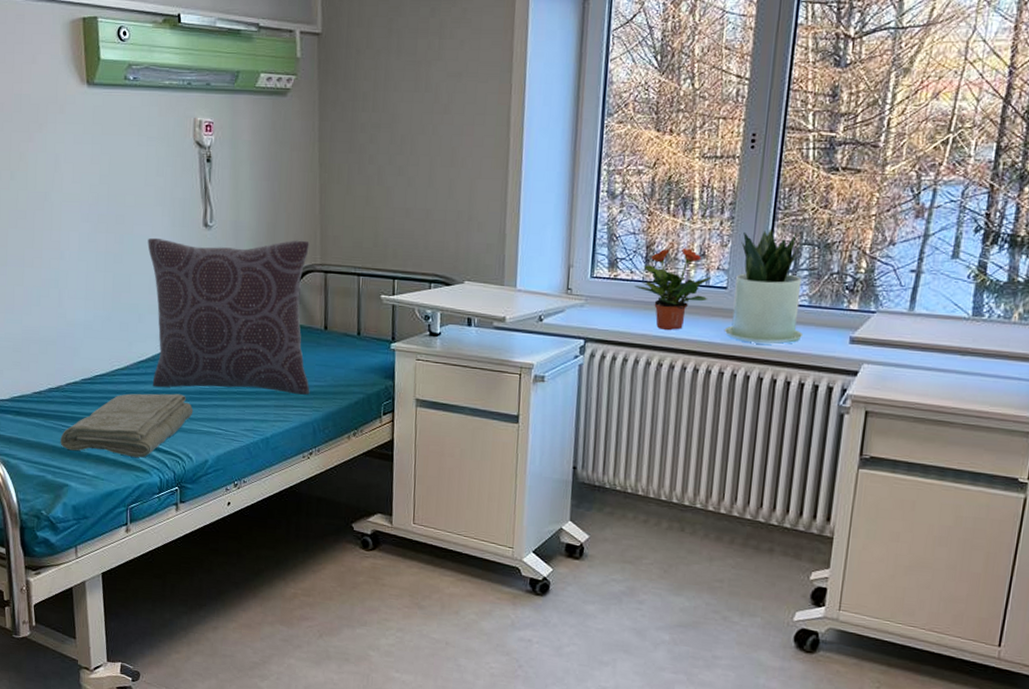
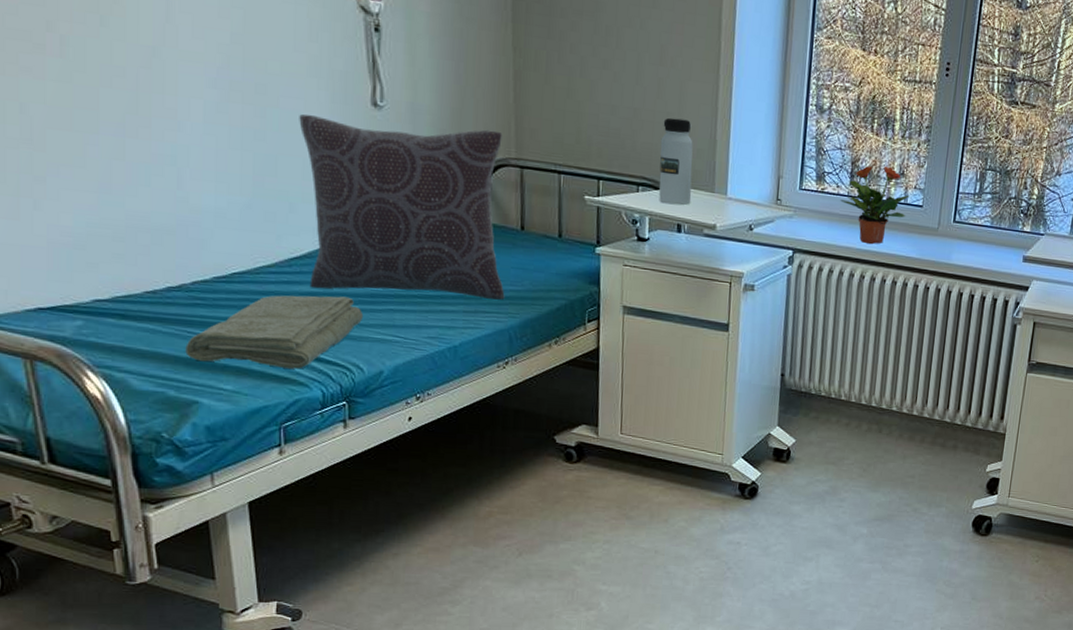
water bottle: none [450,215,483,300] -> present [659,117,693,205]
planter: present [724,228,805,345] -> none [919,153,989,261]

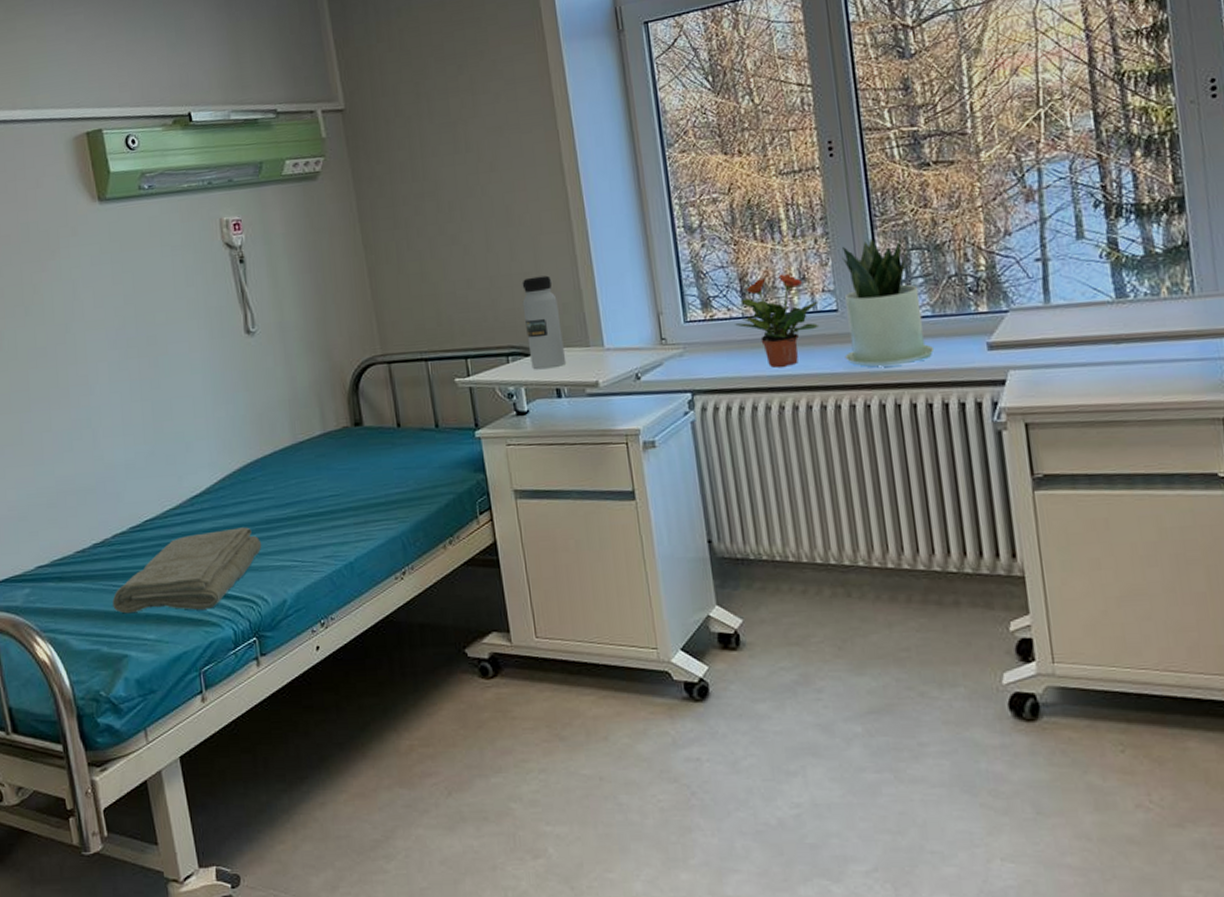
pillow: present [299,114,505,300] -> none [185,331,392,524]
planter: none [919,153,989,261] -> present [842,238,935,368]

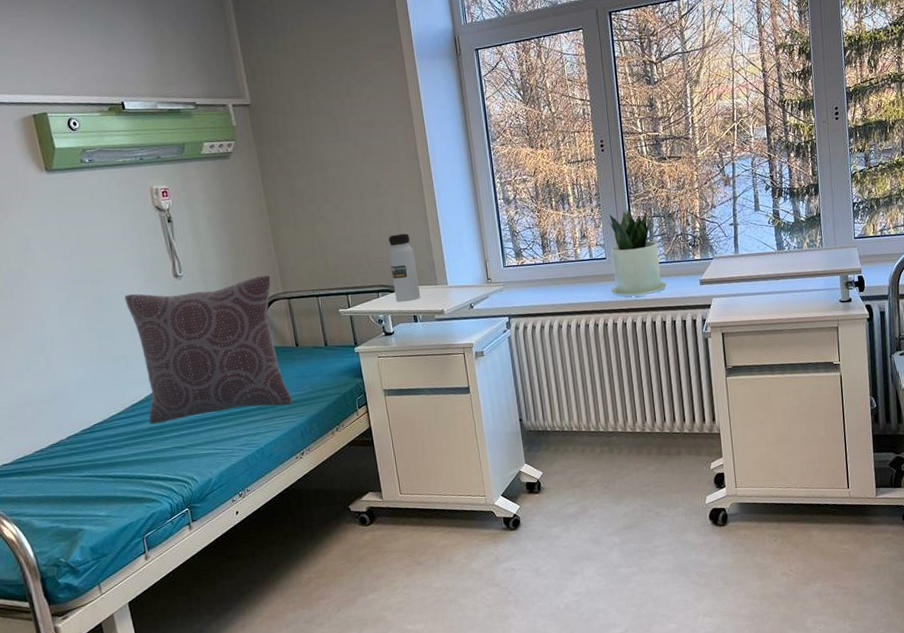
towel: present [112,527,262,614] -> none [68,425,191,497]
pillow: none [185,331,392,524] -> present [124,275,293,424]
potted plant: present [735,273,820,368] -> none [538,232,594,298]

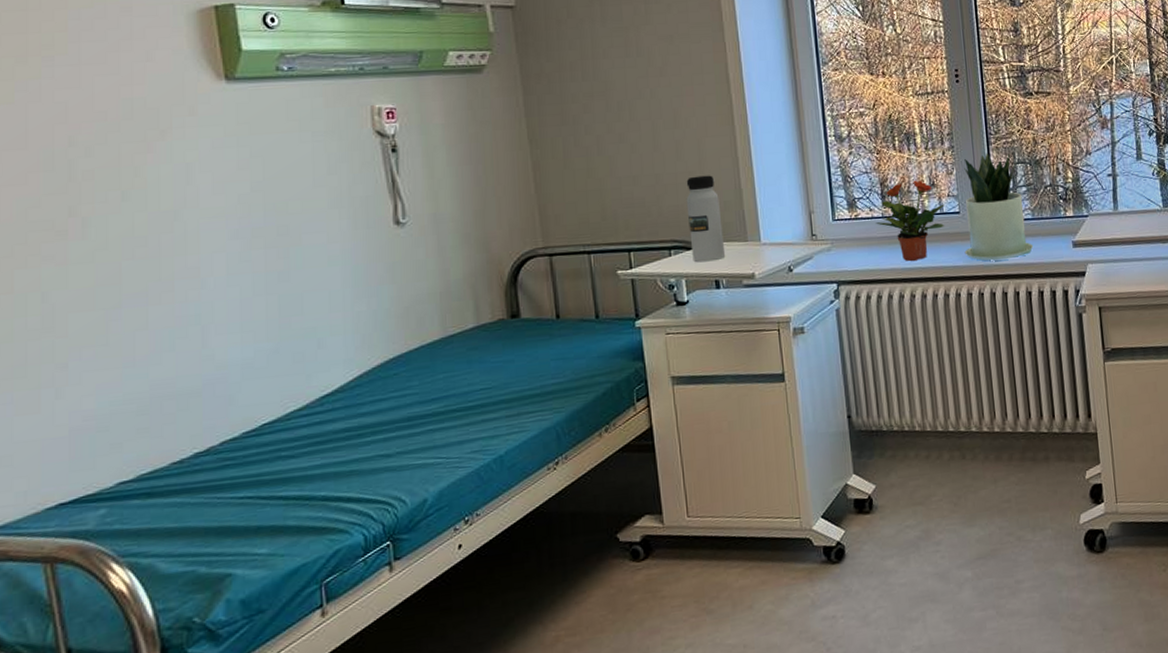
pillow: present [124,275,293,424] -> none [322,224,548,424]
potted plant: none [538,232,594,298] -> present [876,179,945,261]

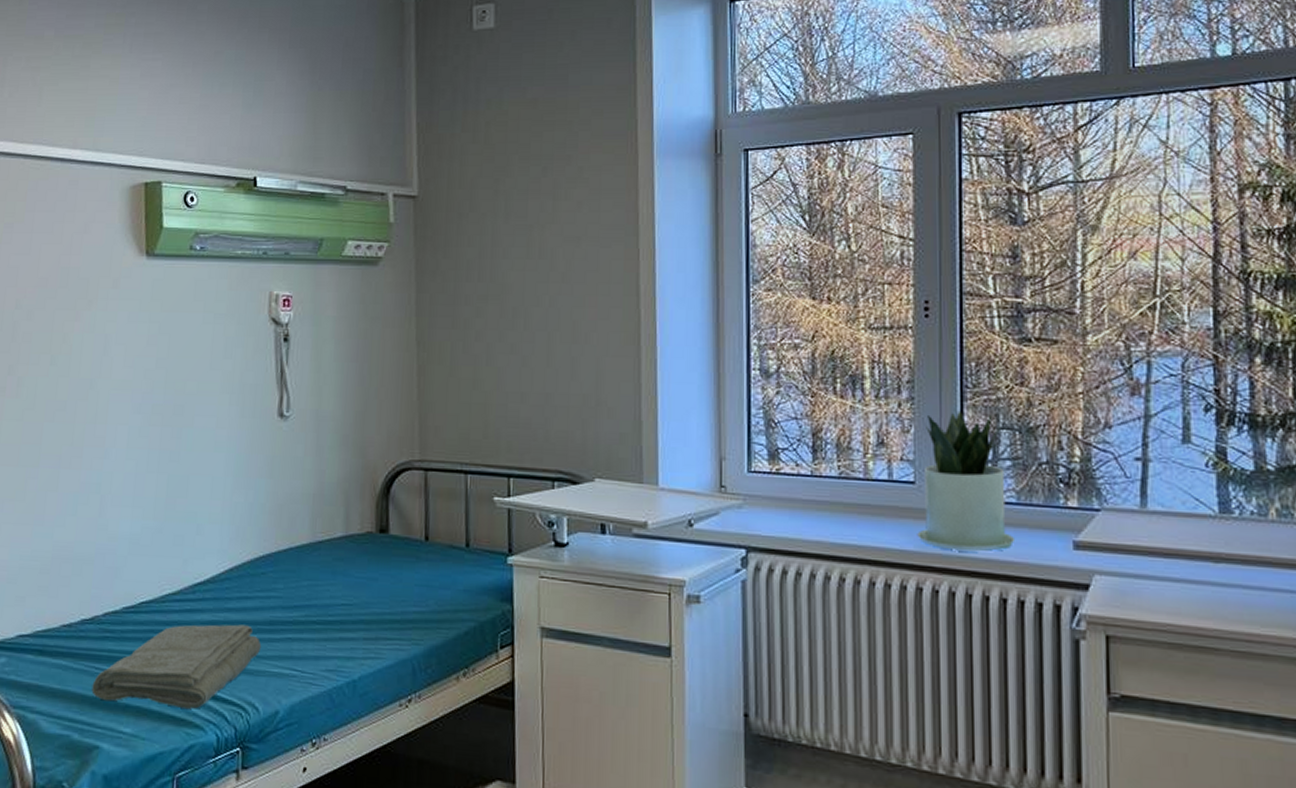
towel: none [216,425,402,528] -> present [92,624,262,709]
water bottle: present [686,175,726,263] -> none [576,400,616,501]
potted plant: present [876,179,945,261] -> none [802,435,895,535]

